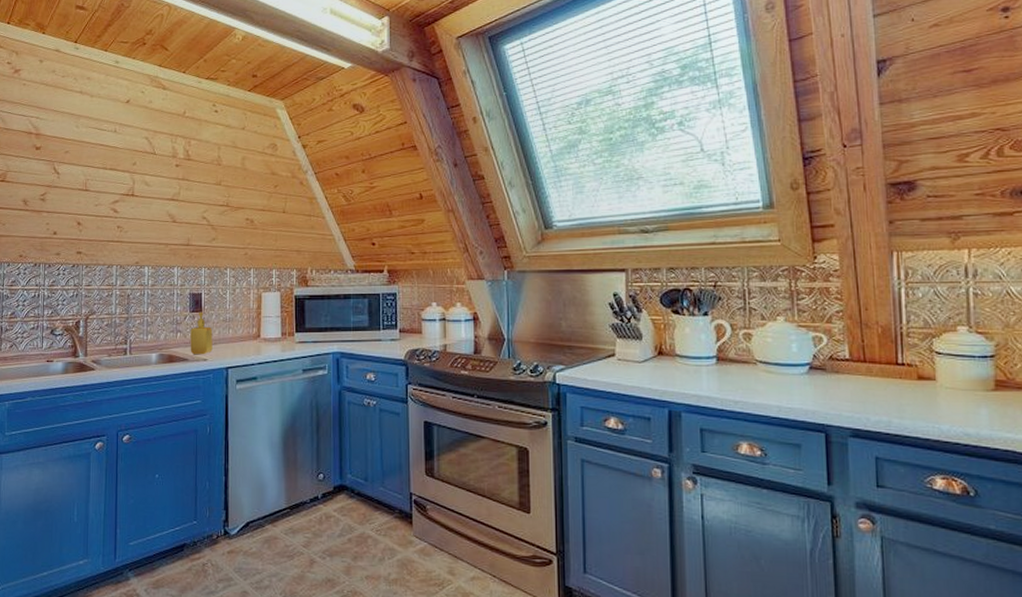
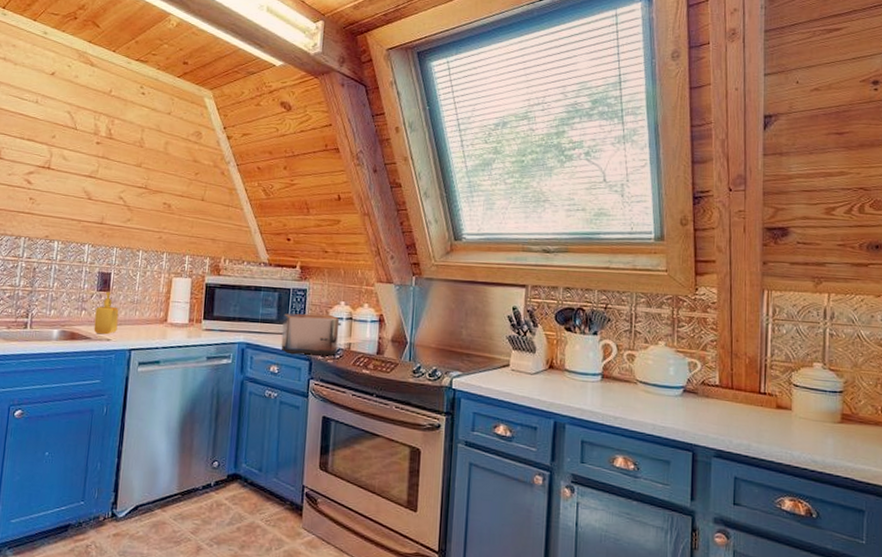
toaster: none [375,318,436,361] -> present [281,312,342,356]

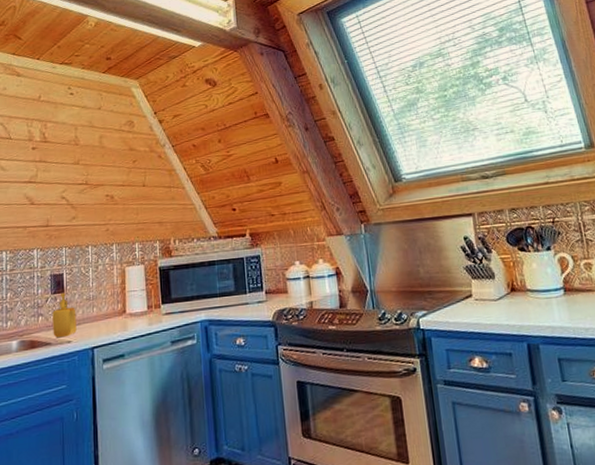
toaster: present [281,312,342,356] -> none [241,277,300,324]

